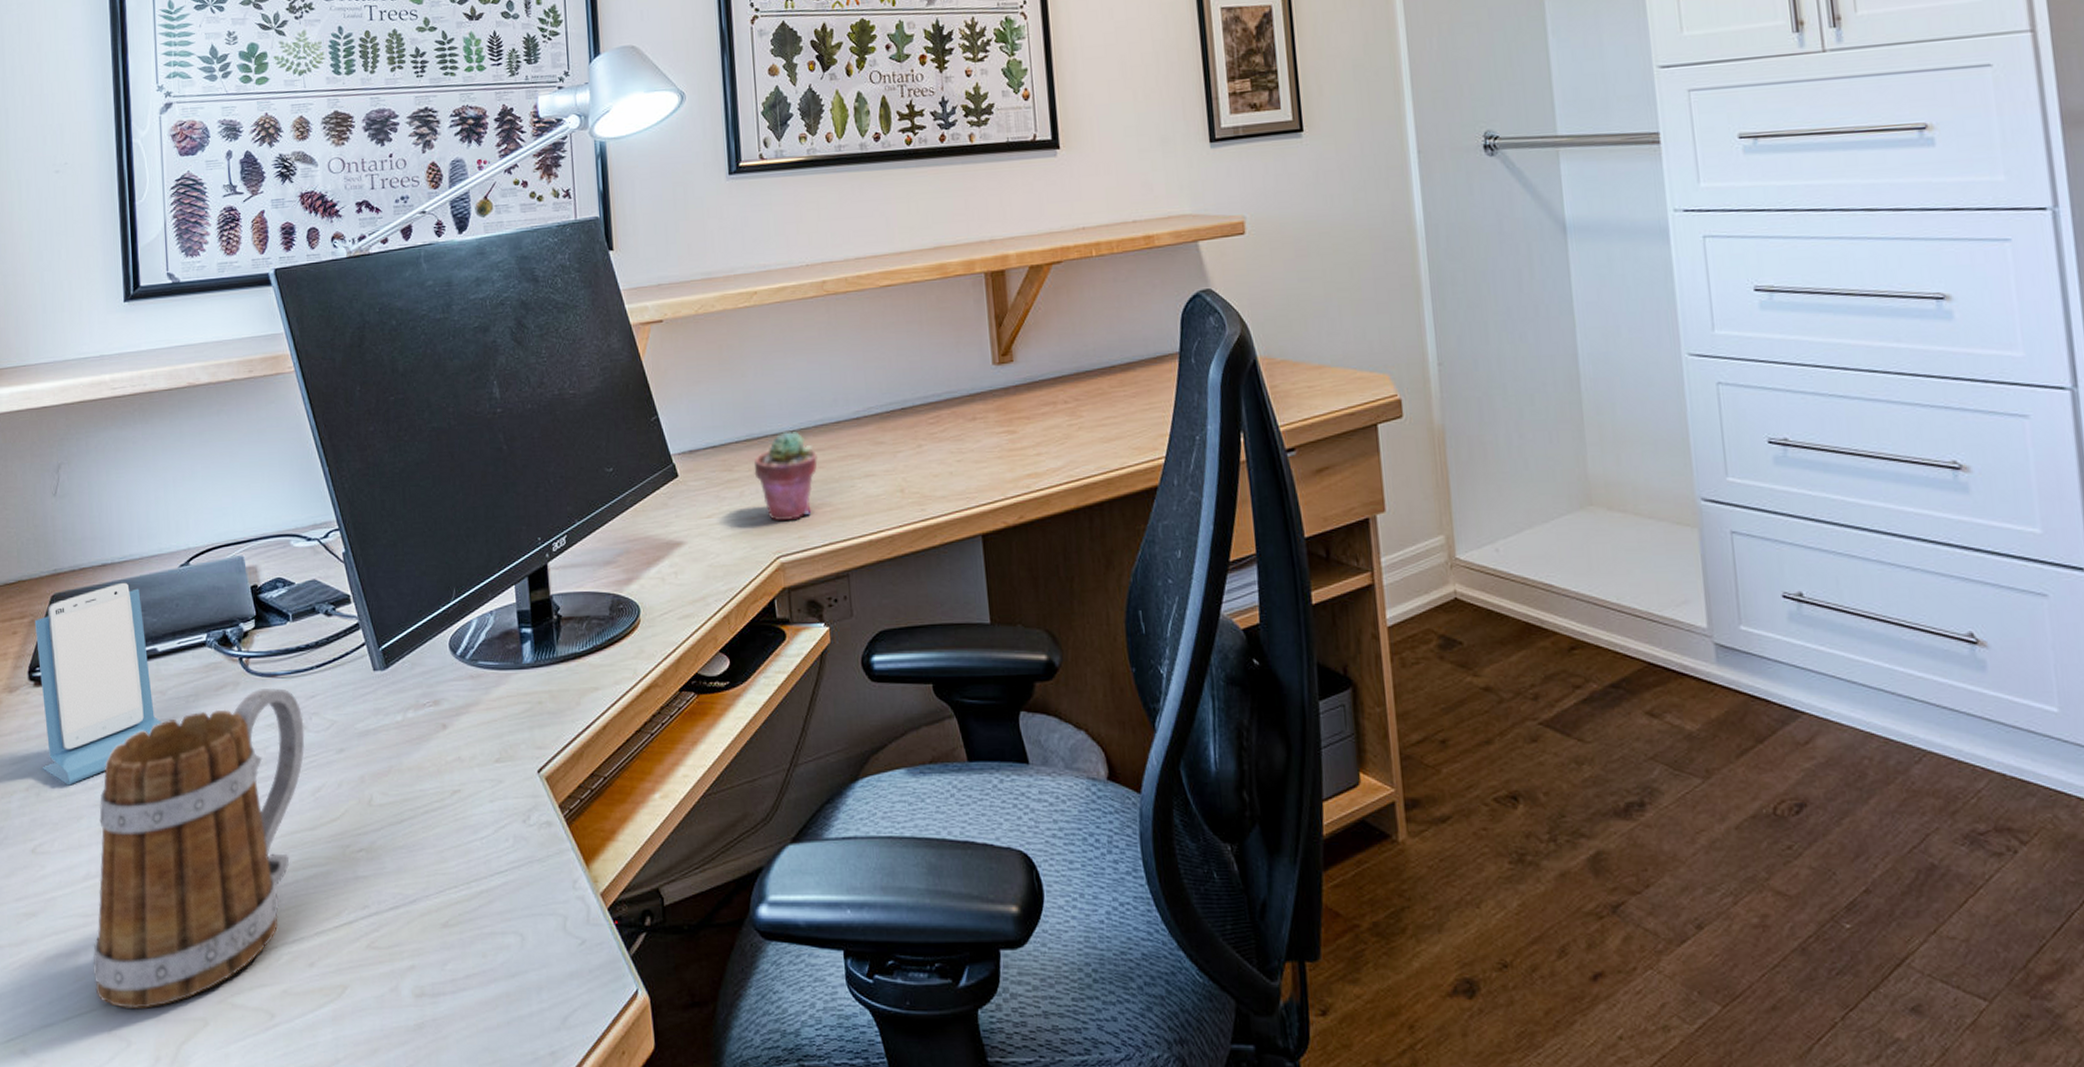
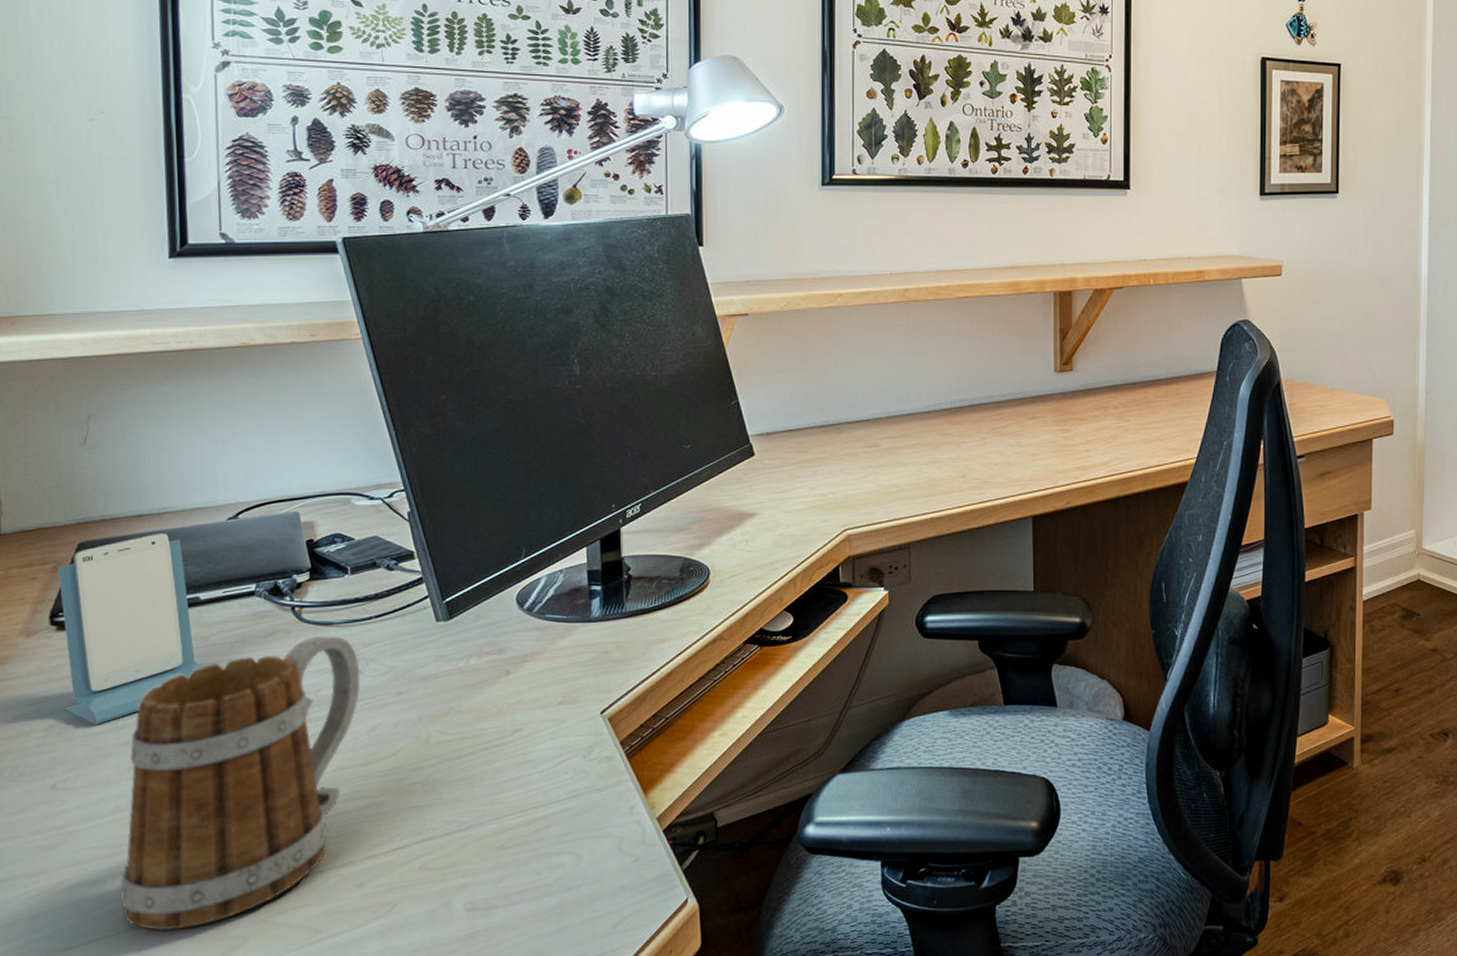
potted succulent: present [753,431,818,521] -> none [828,421,888,499]

